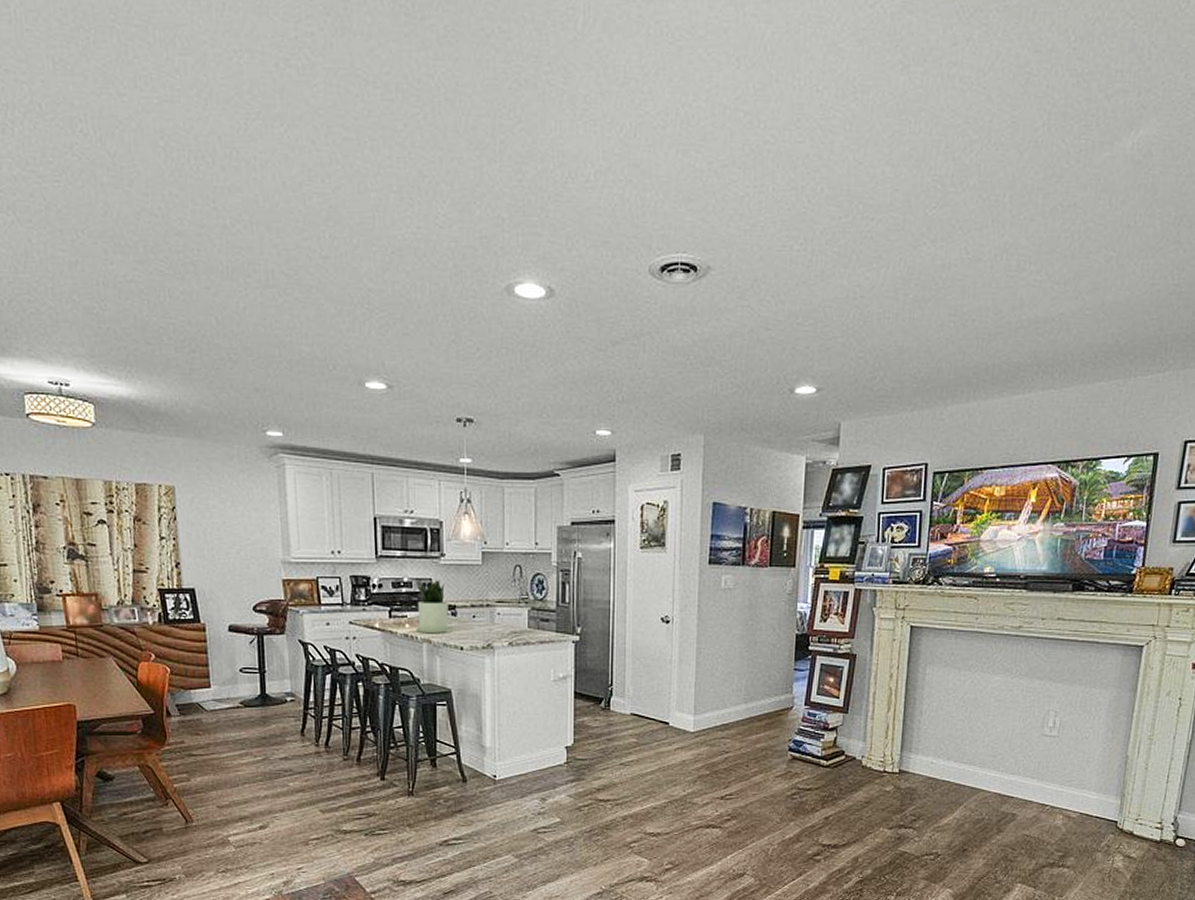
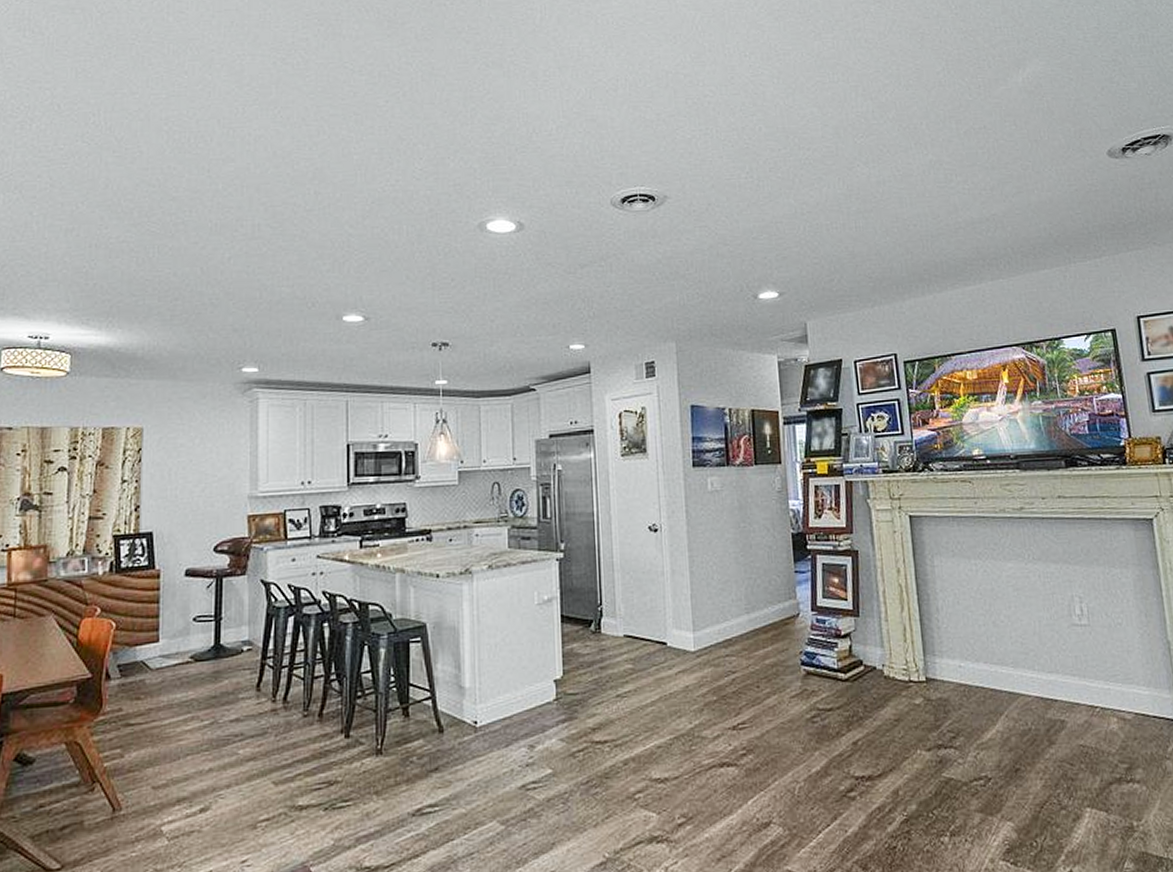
planter: present [415,580,452,634] -> none [388,504,427,563]

